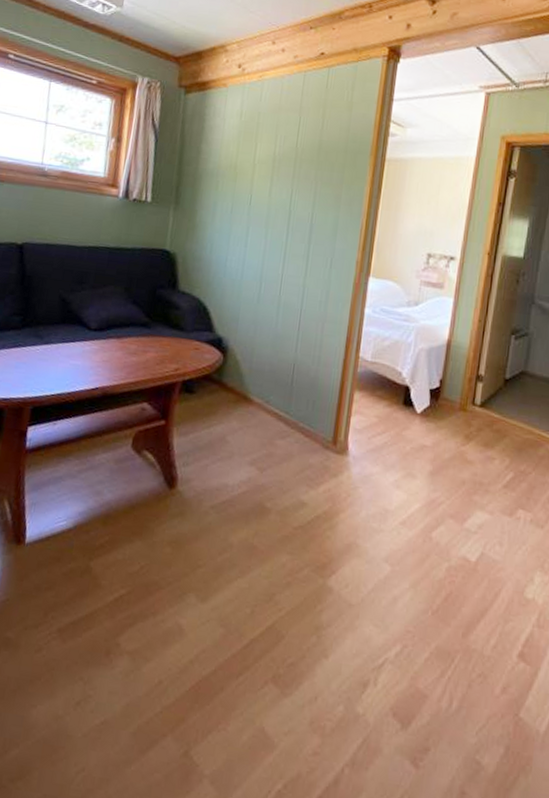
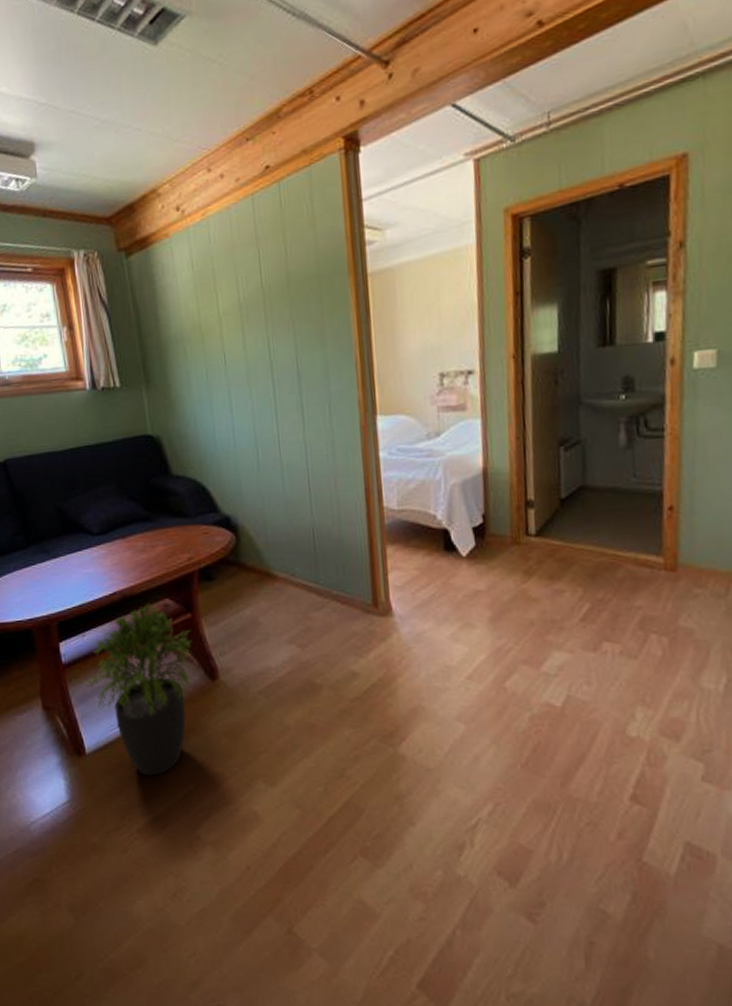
potted plant: none [41,403,161,575] -> present [83,602,196,775]

